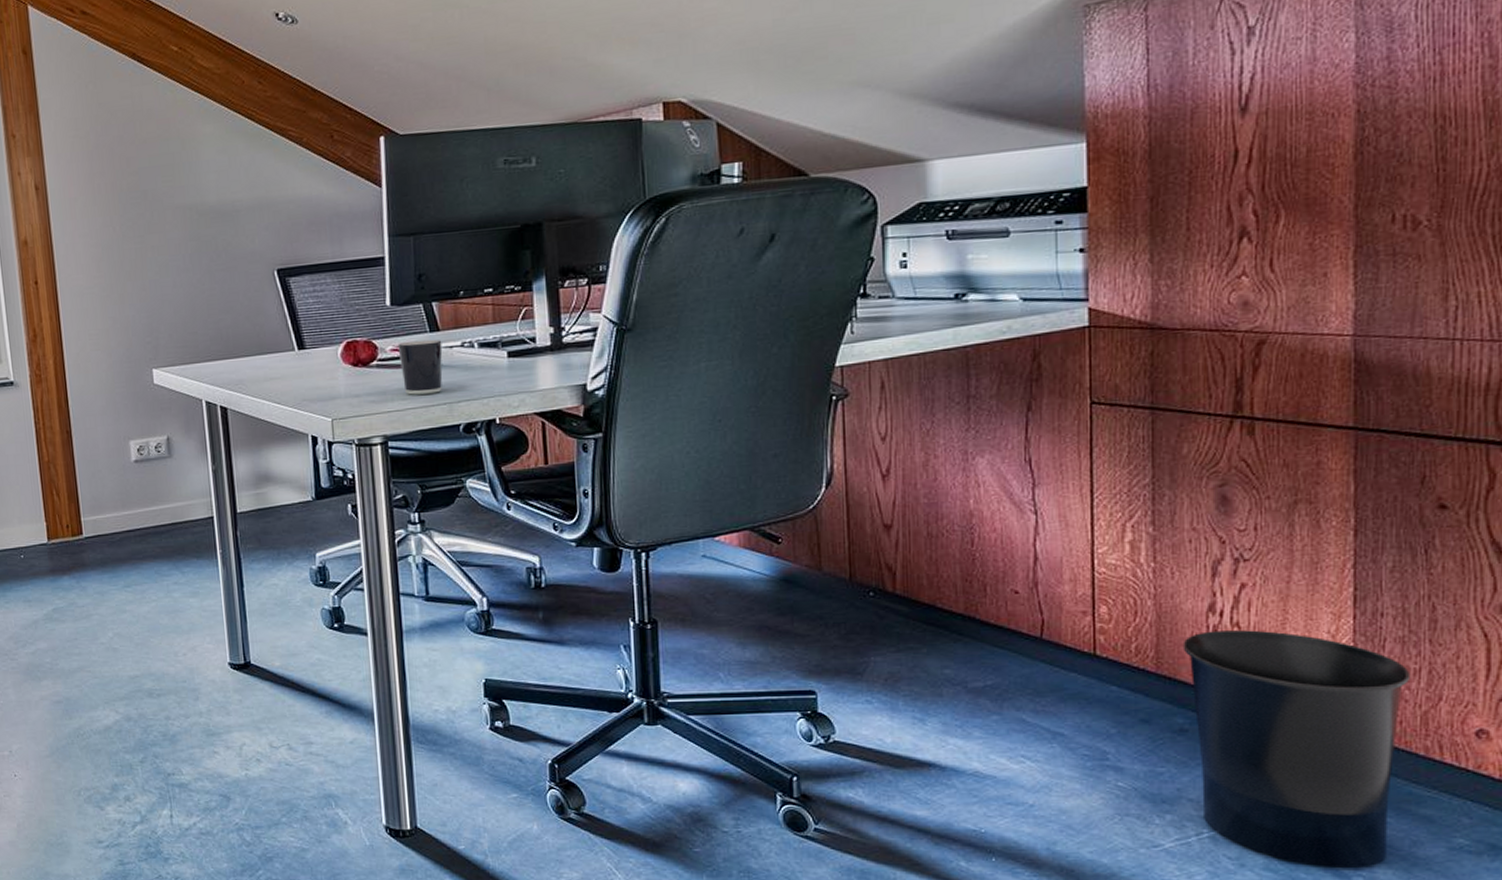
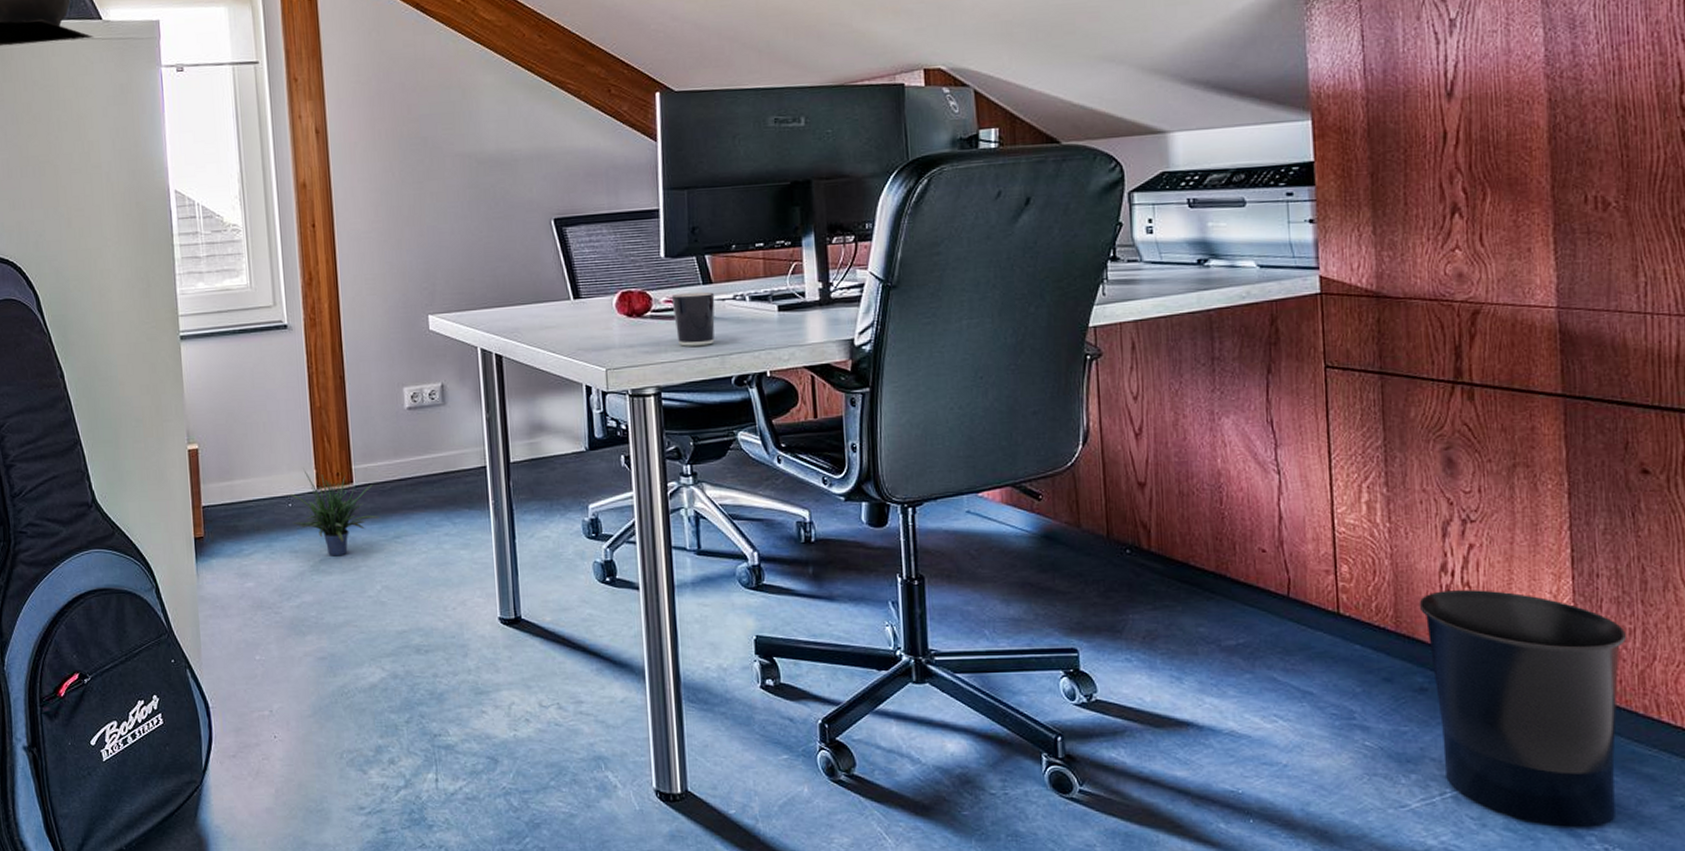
potted plant: none [21,520,109,605] -> present [289,467,379,556]

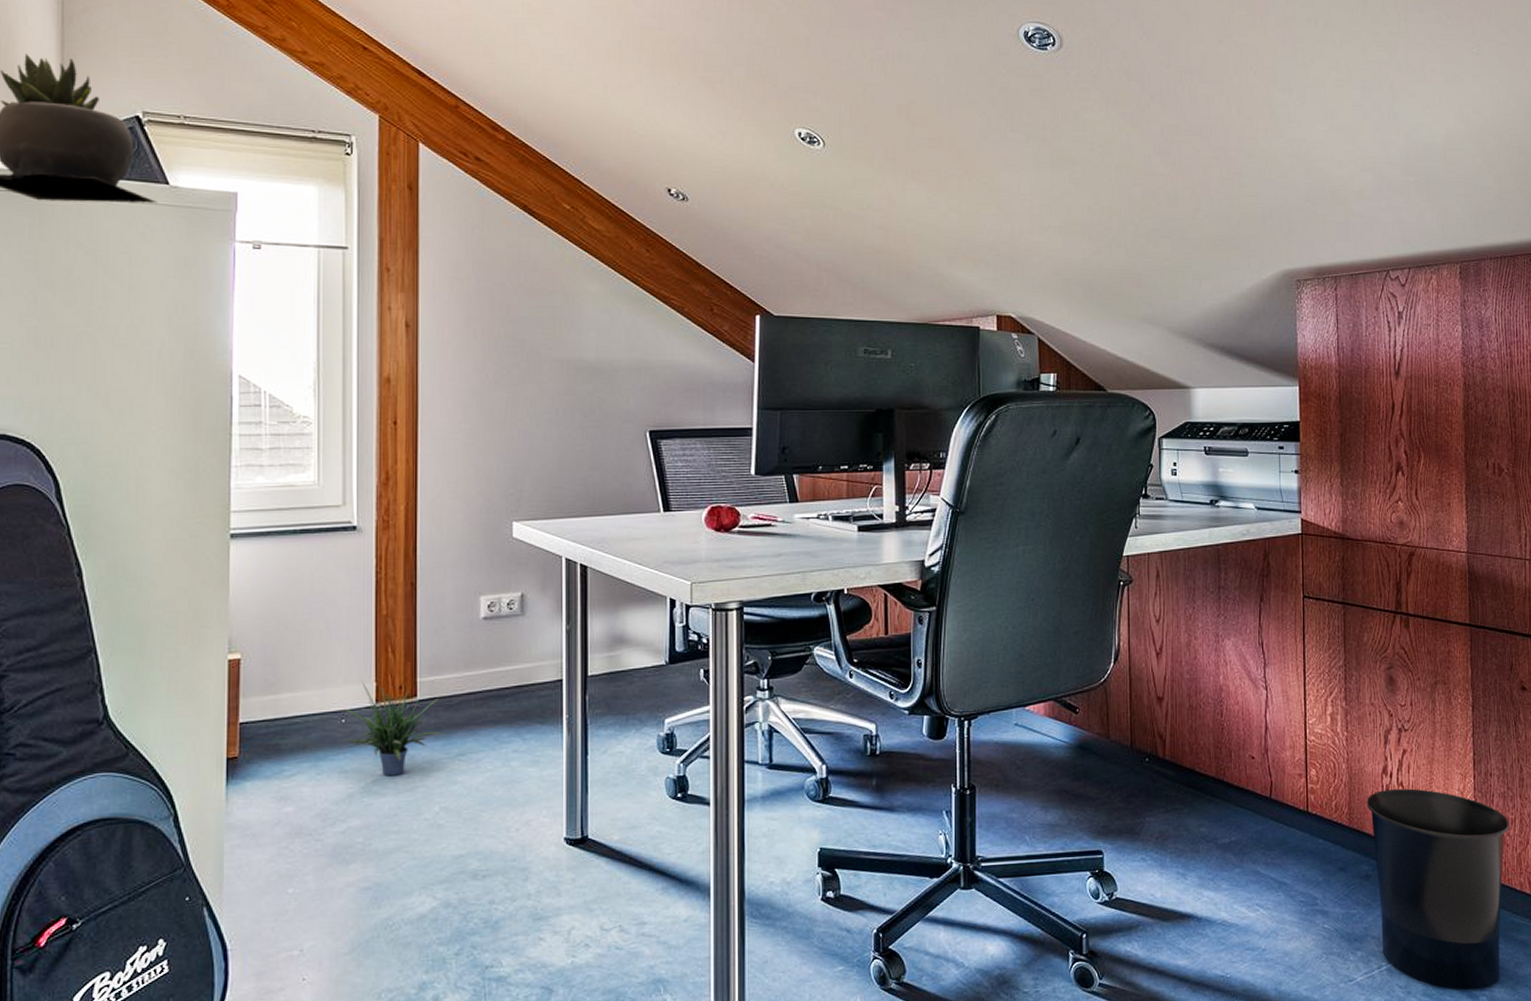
mug: present [671,291,715,347] -> none [759,509,800,562]

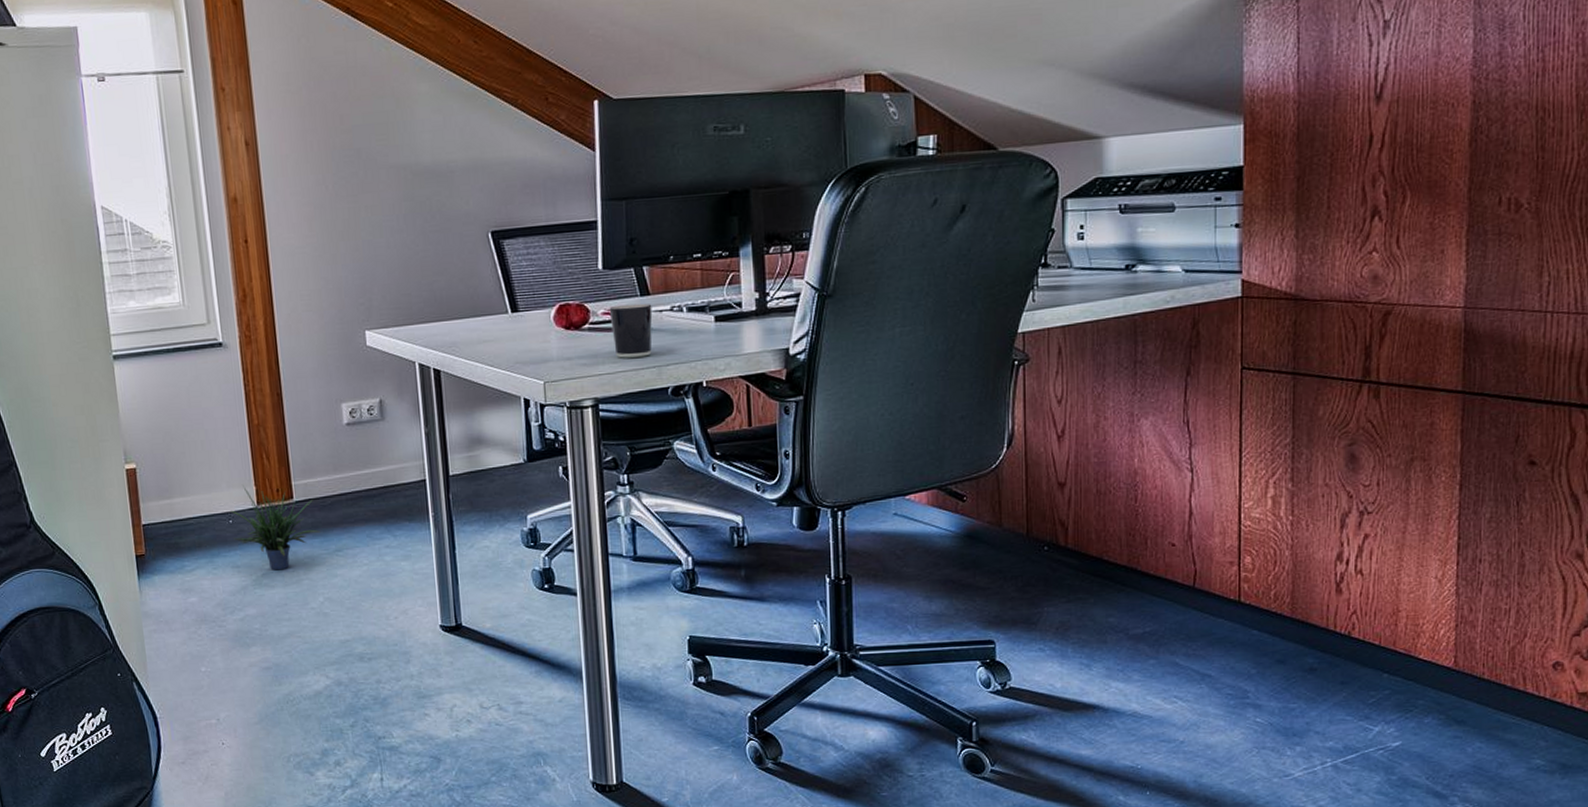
mug: none [759,509,800,562] -> present [609,303,653,358]
waste bin: present [1366,788,1510,990] -> none [1314,576,1502,790]

